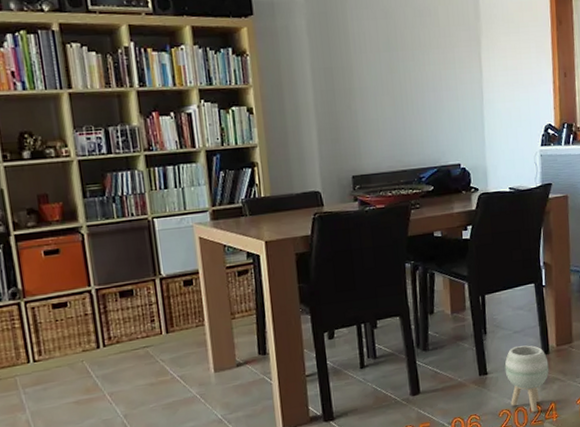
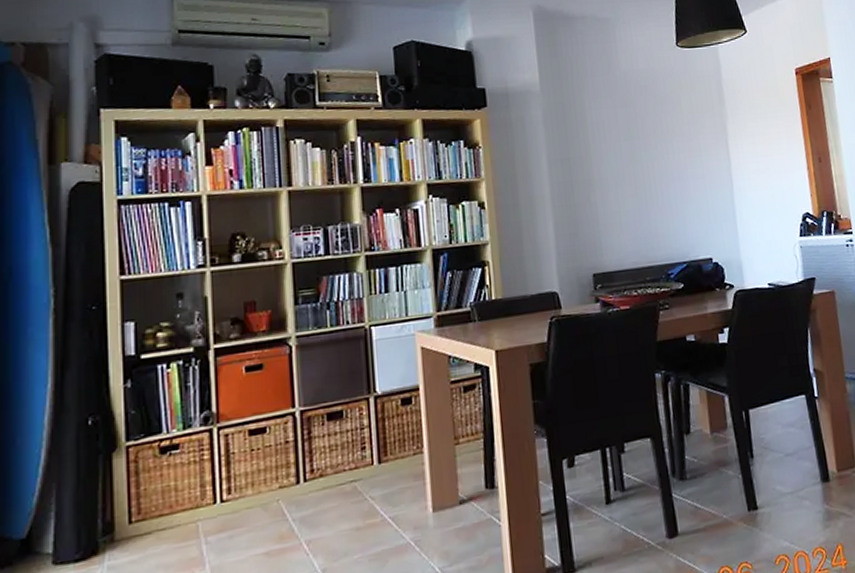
planter: present [504,345,549,412] -> none [777,470,832,558]

